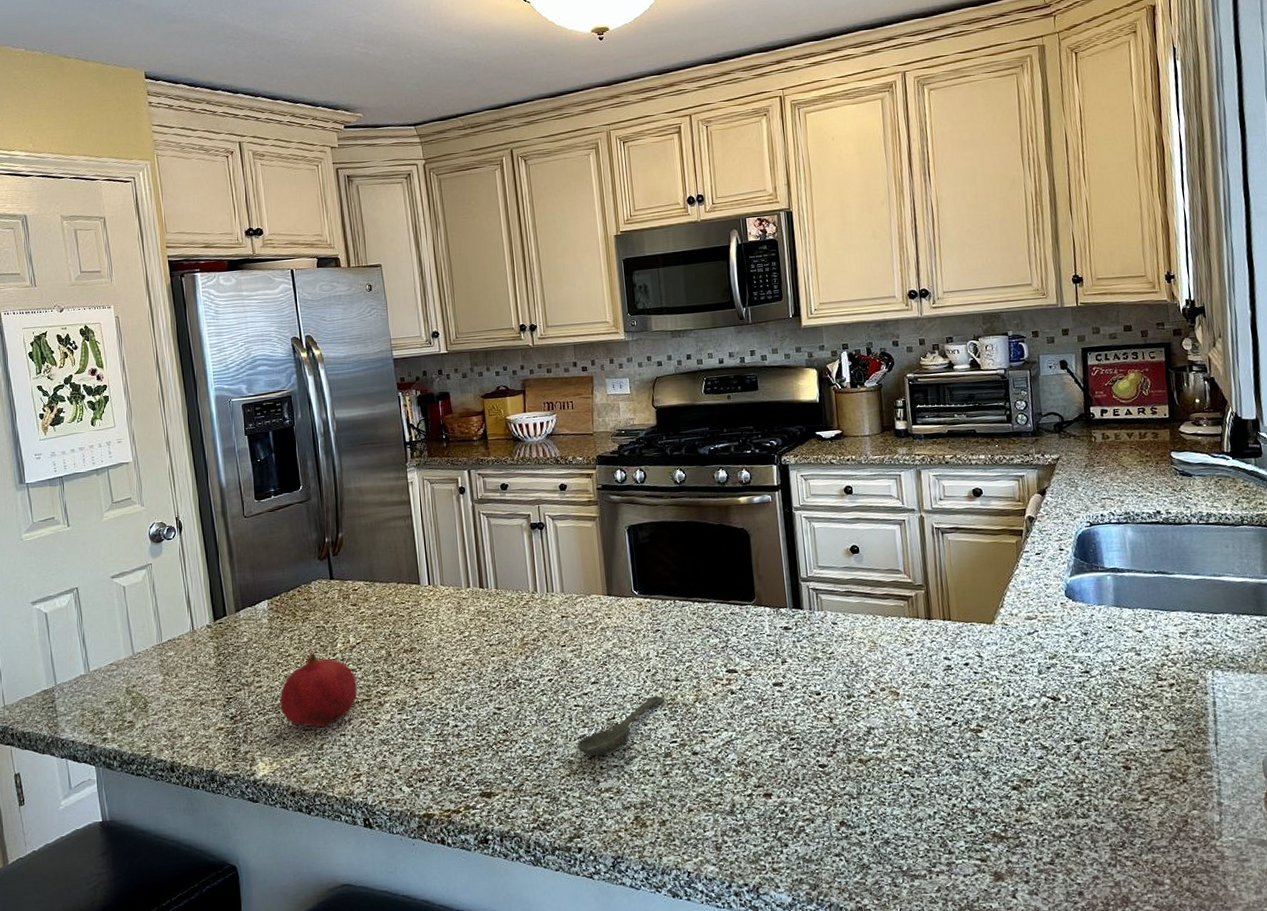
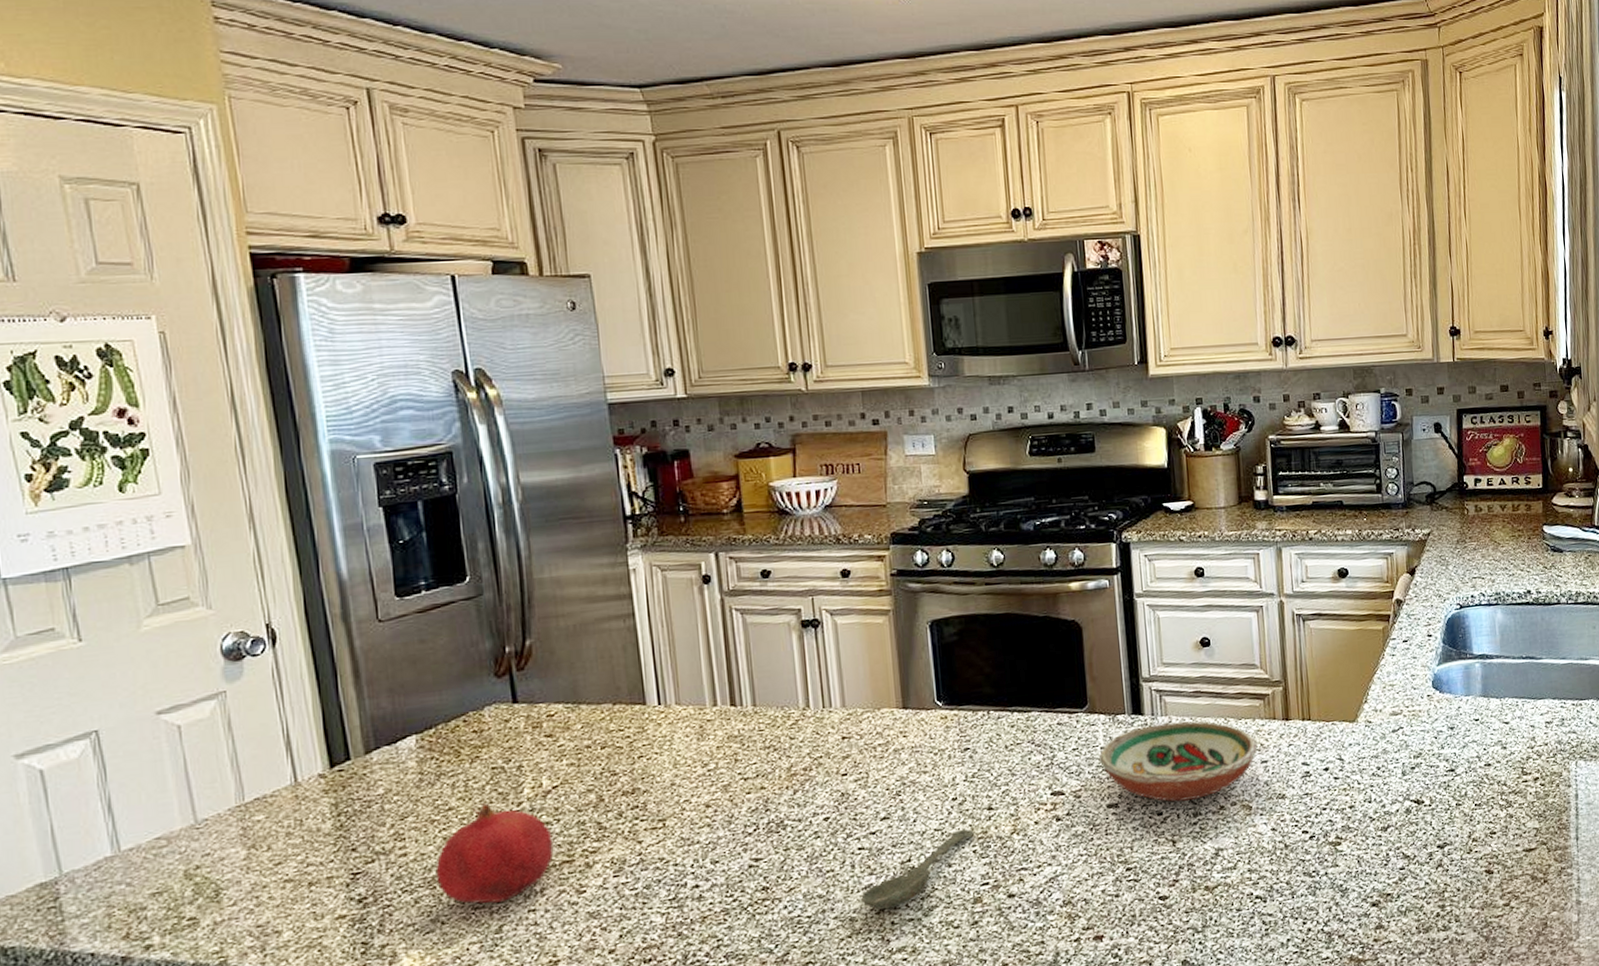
decorative bowl: none [765,616,904,685] -> present [1098,721,1258,802]

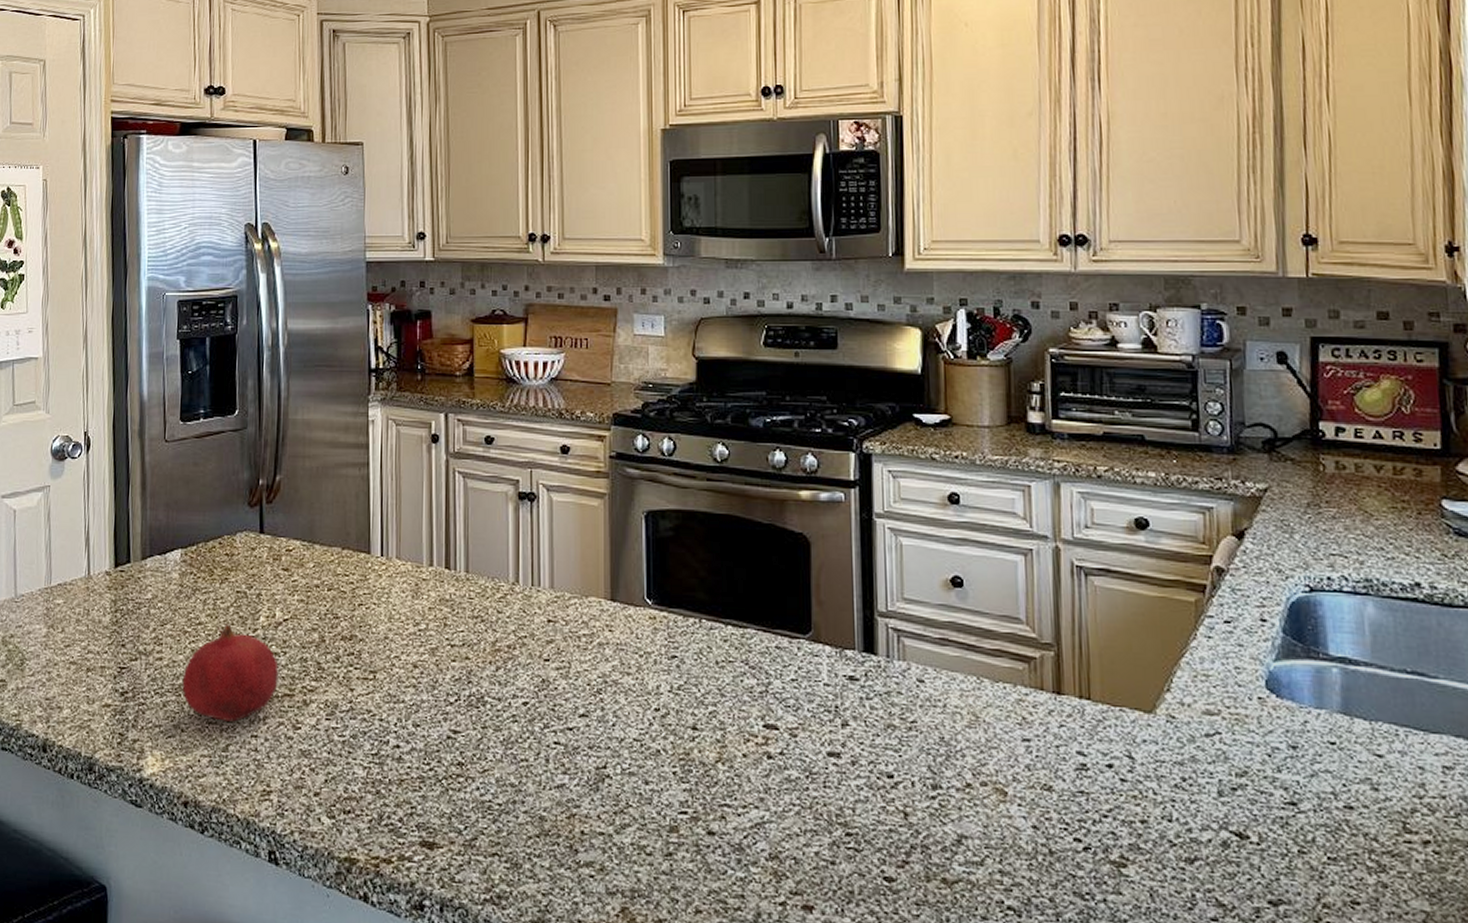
spoon: present [861,829,974,910] -> none [553,745,675,816]
decorative bowl: present [1098,721,1258,802] -> none [820,668,1019,768]

